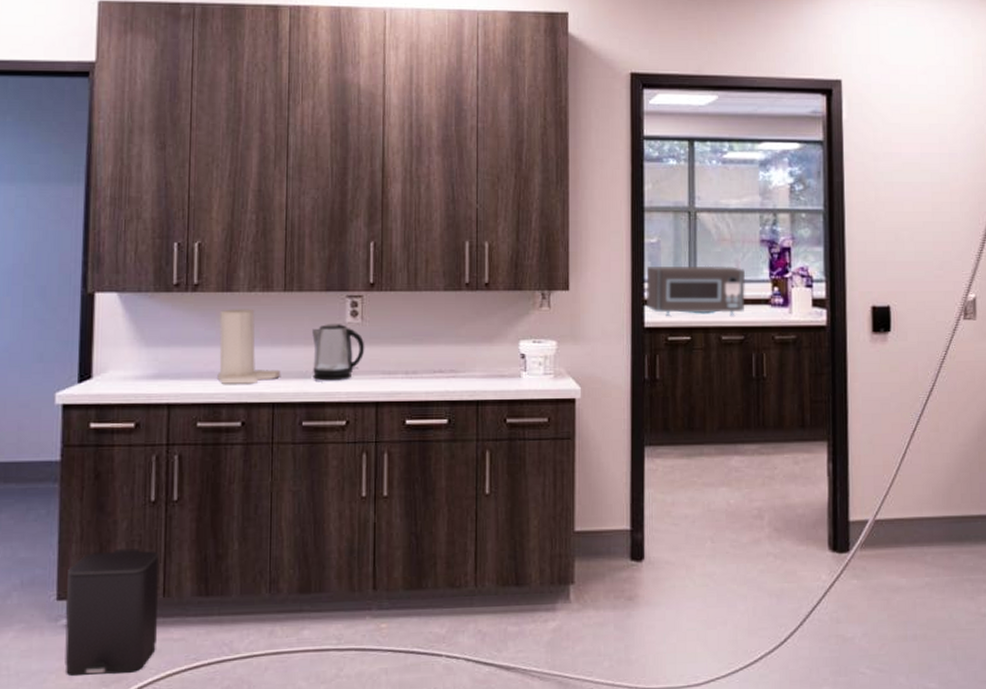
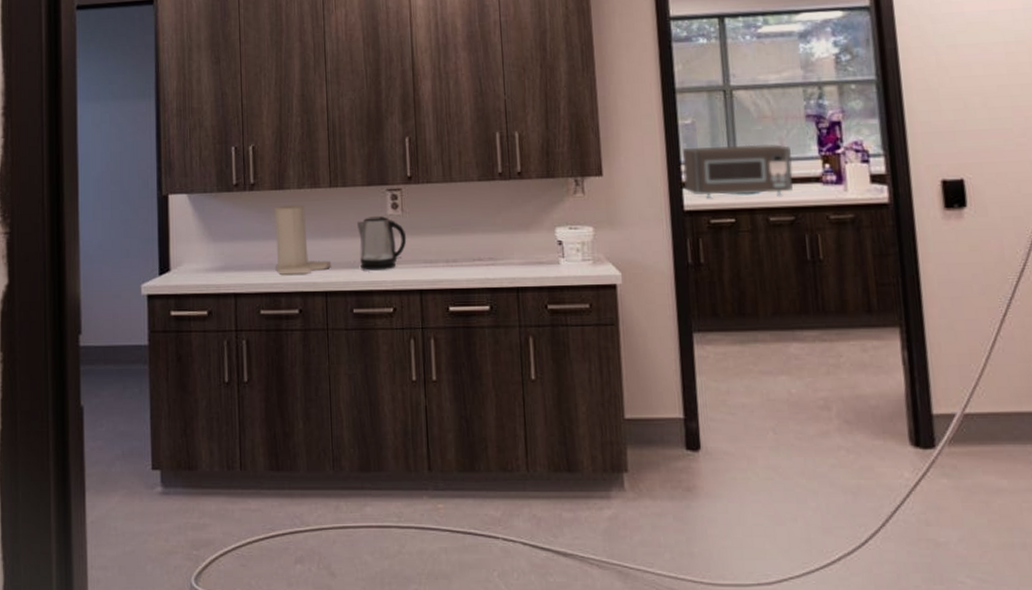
pedal bin: present [65,548,159,676] -> none [159,425,237,538]

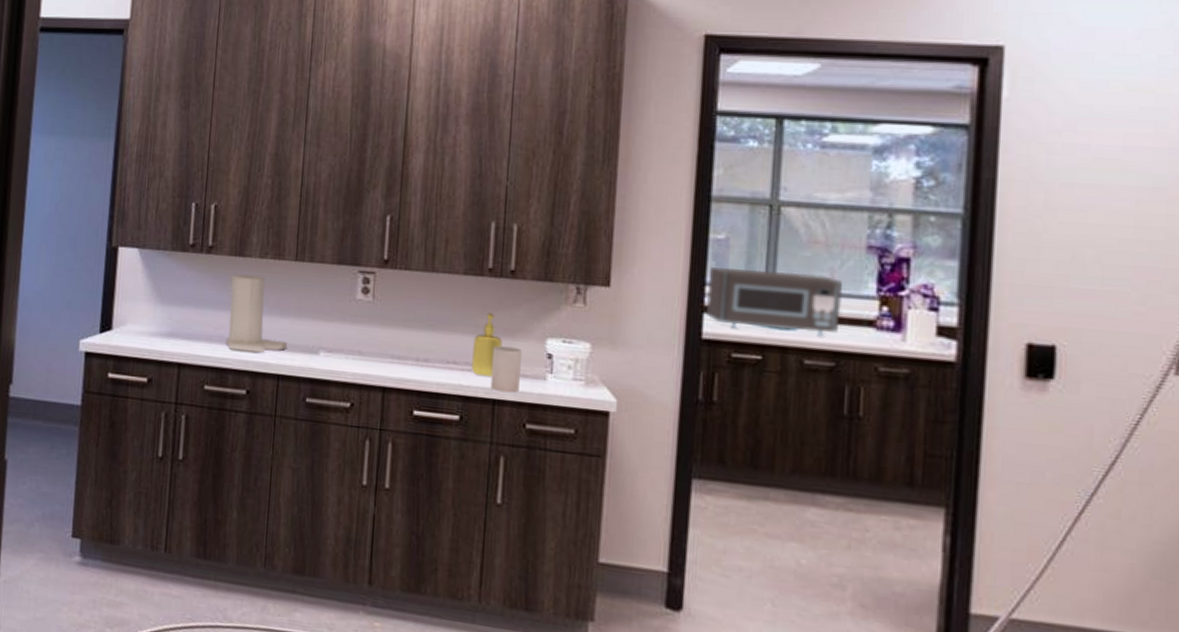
kettle: present [357,215,407,271] -> none [319,298,375,361]
soap dispenser: none [493,211,518,269] -> present [472,312,502,378]
cup: none [511,239,538,280] -> present [490,346,521,394]

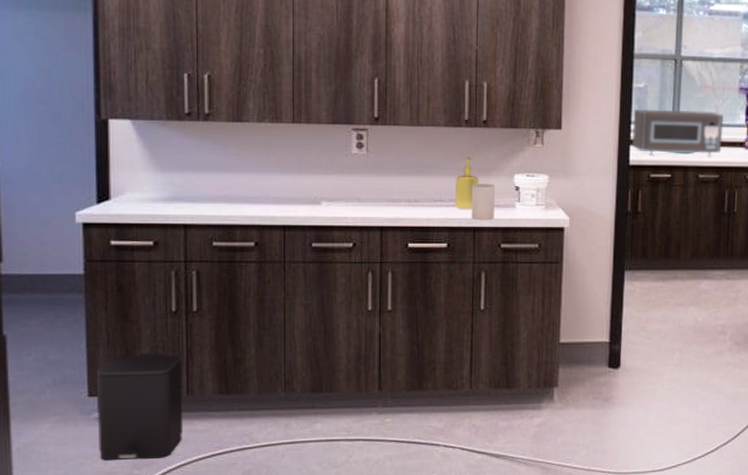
pedal bin: none [75,498,163,620] -> present [96,353,182,460]
paper towel: present [226,274,288,353] -> none [231,138,291,208]

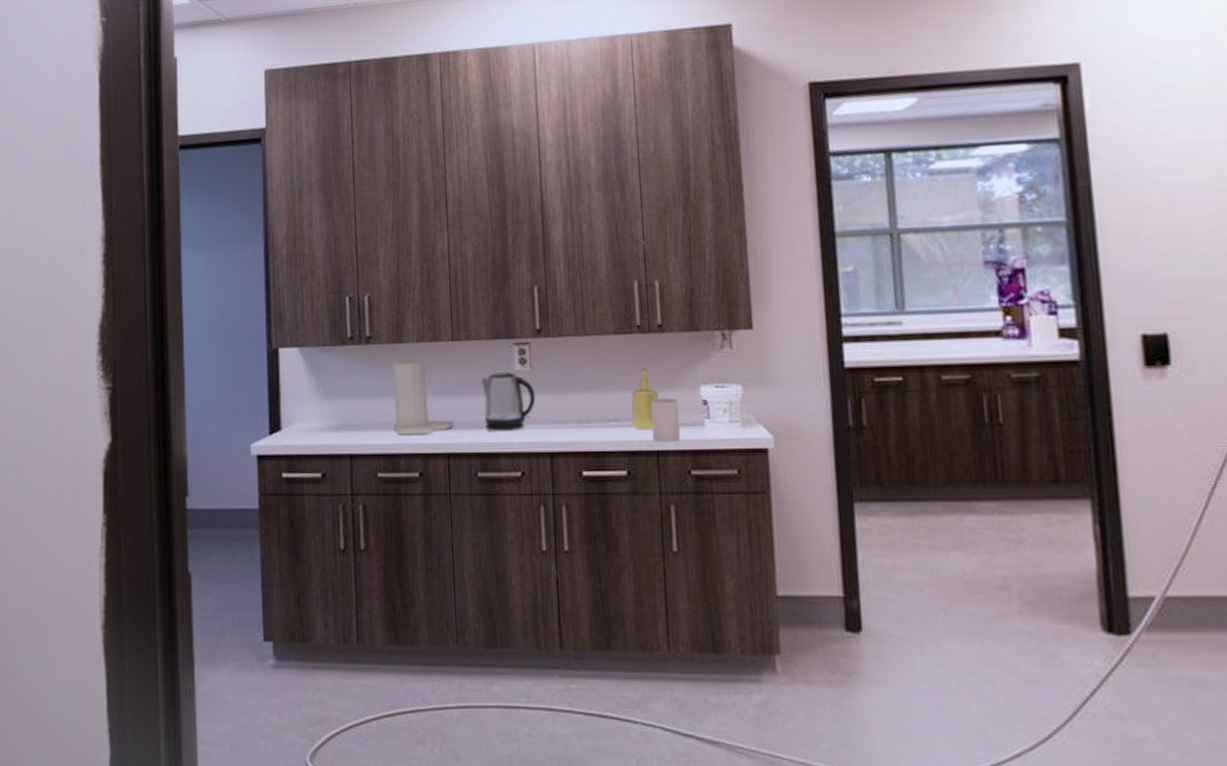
pedal bin: present [96,353,182,460] -> none [271,595,354,715]
paper towel: none [231,138,291,208] -> present [392,359,454,435]
kettle: none [320,153,370,207] -> present [482,371,536,431]
microwave: present [631,110,724,156] -> none [842,294,969,354]

